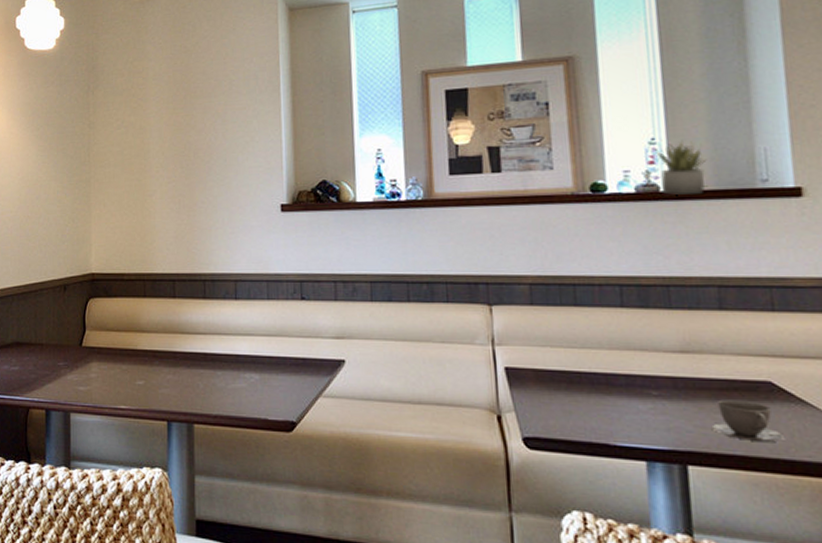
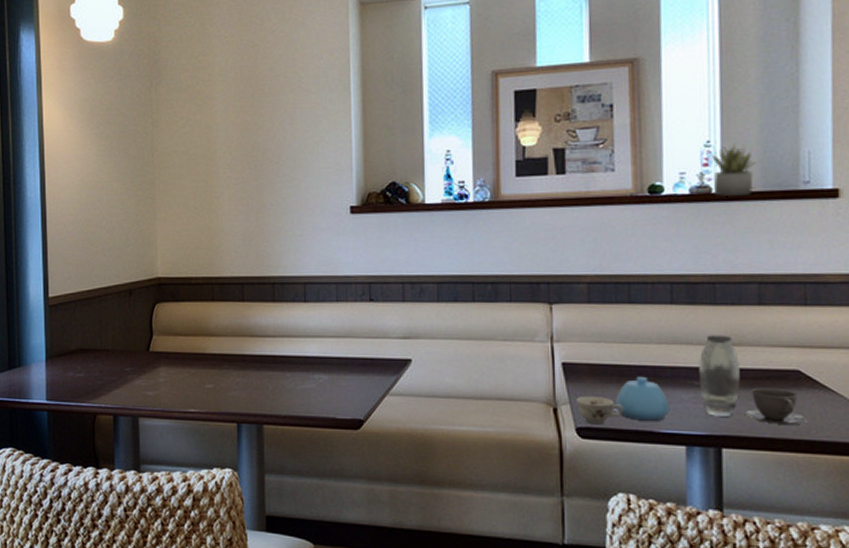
teacup: none [521,403,573,434] -> present [575,395,622,423]
sugar bowl: none [564,384,626,433] -> present [614,376,670,421]
vase: none [655,341,704,430] -> present [698,335,740,416]

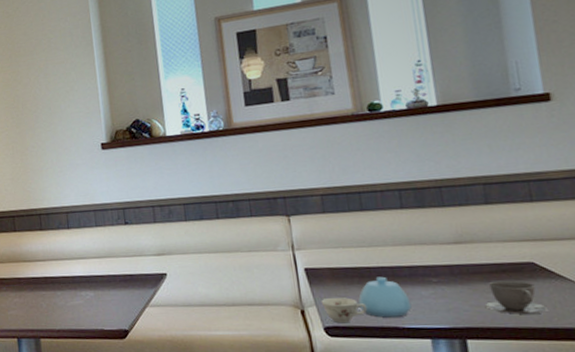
vase: present [698,335,740,416] -> none [434,234,477,310]
succulent plant: present [710,143,756,196] -> none [422,60,467,109]

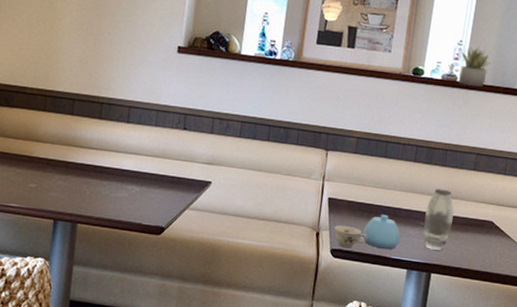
succulent plant: none [422,60,467,109] -> present [457,45,491,87]
vase: none [434,234,477,310] -> present [423,188,454,250]
teacup: present [484,280,549,314] -> none [451,231,492,260]

